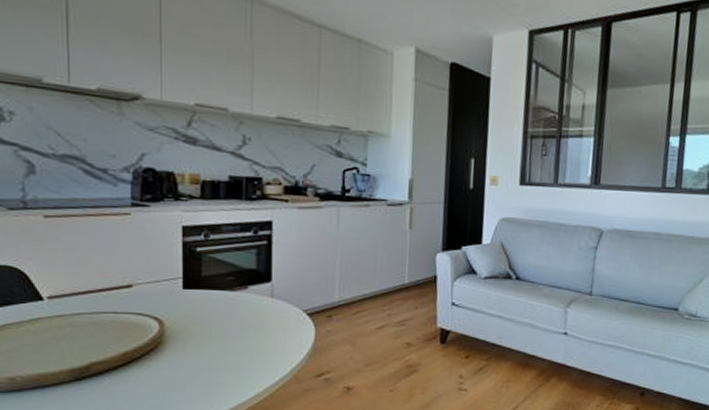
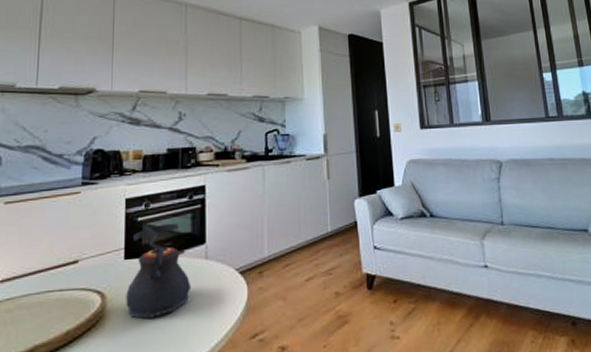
teapot: none [186,257,256,348] -> present [126,223,192,319]

